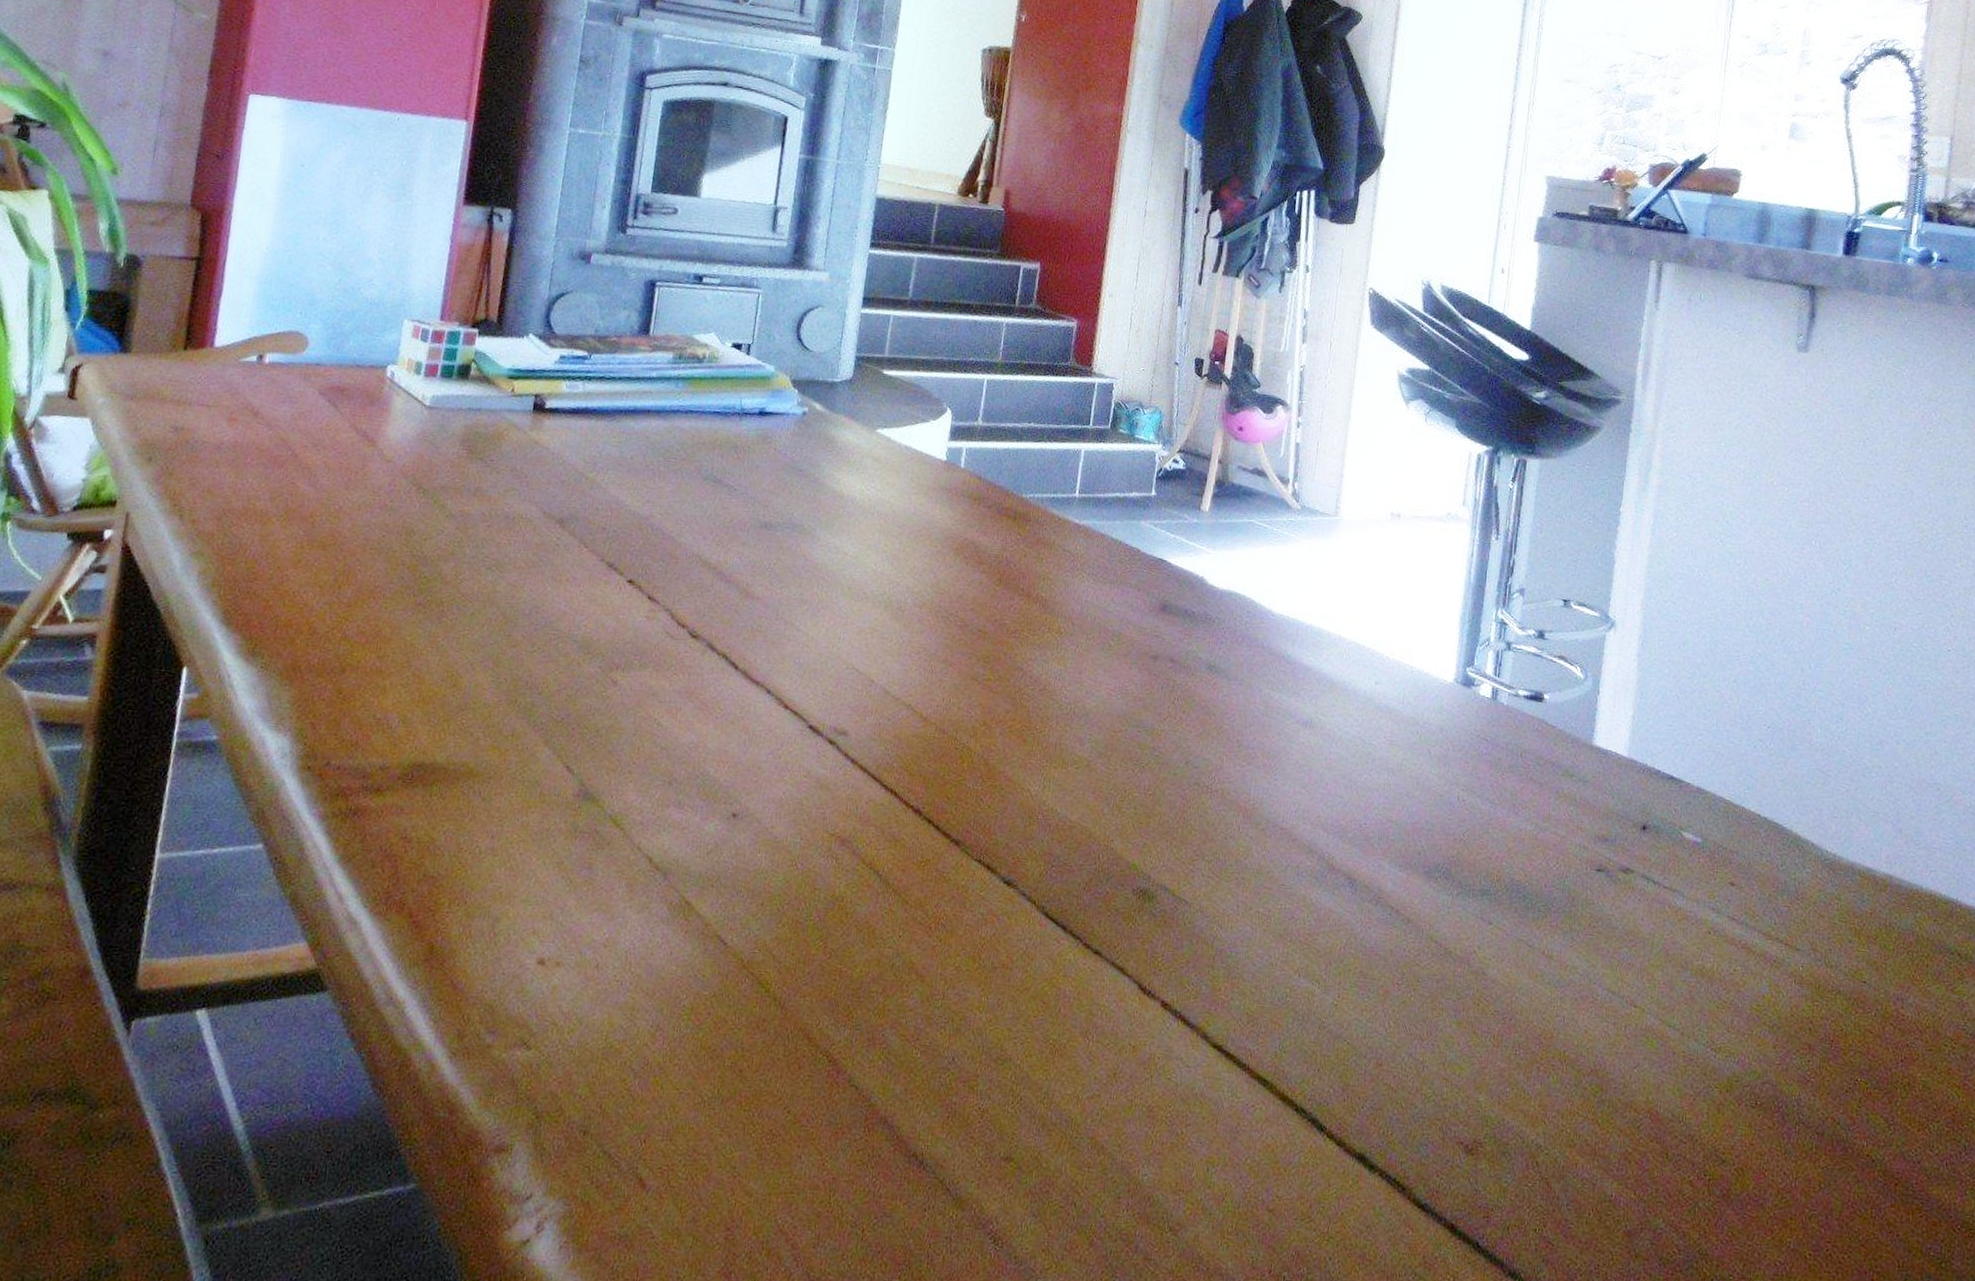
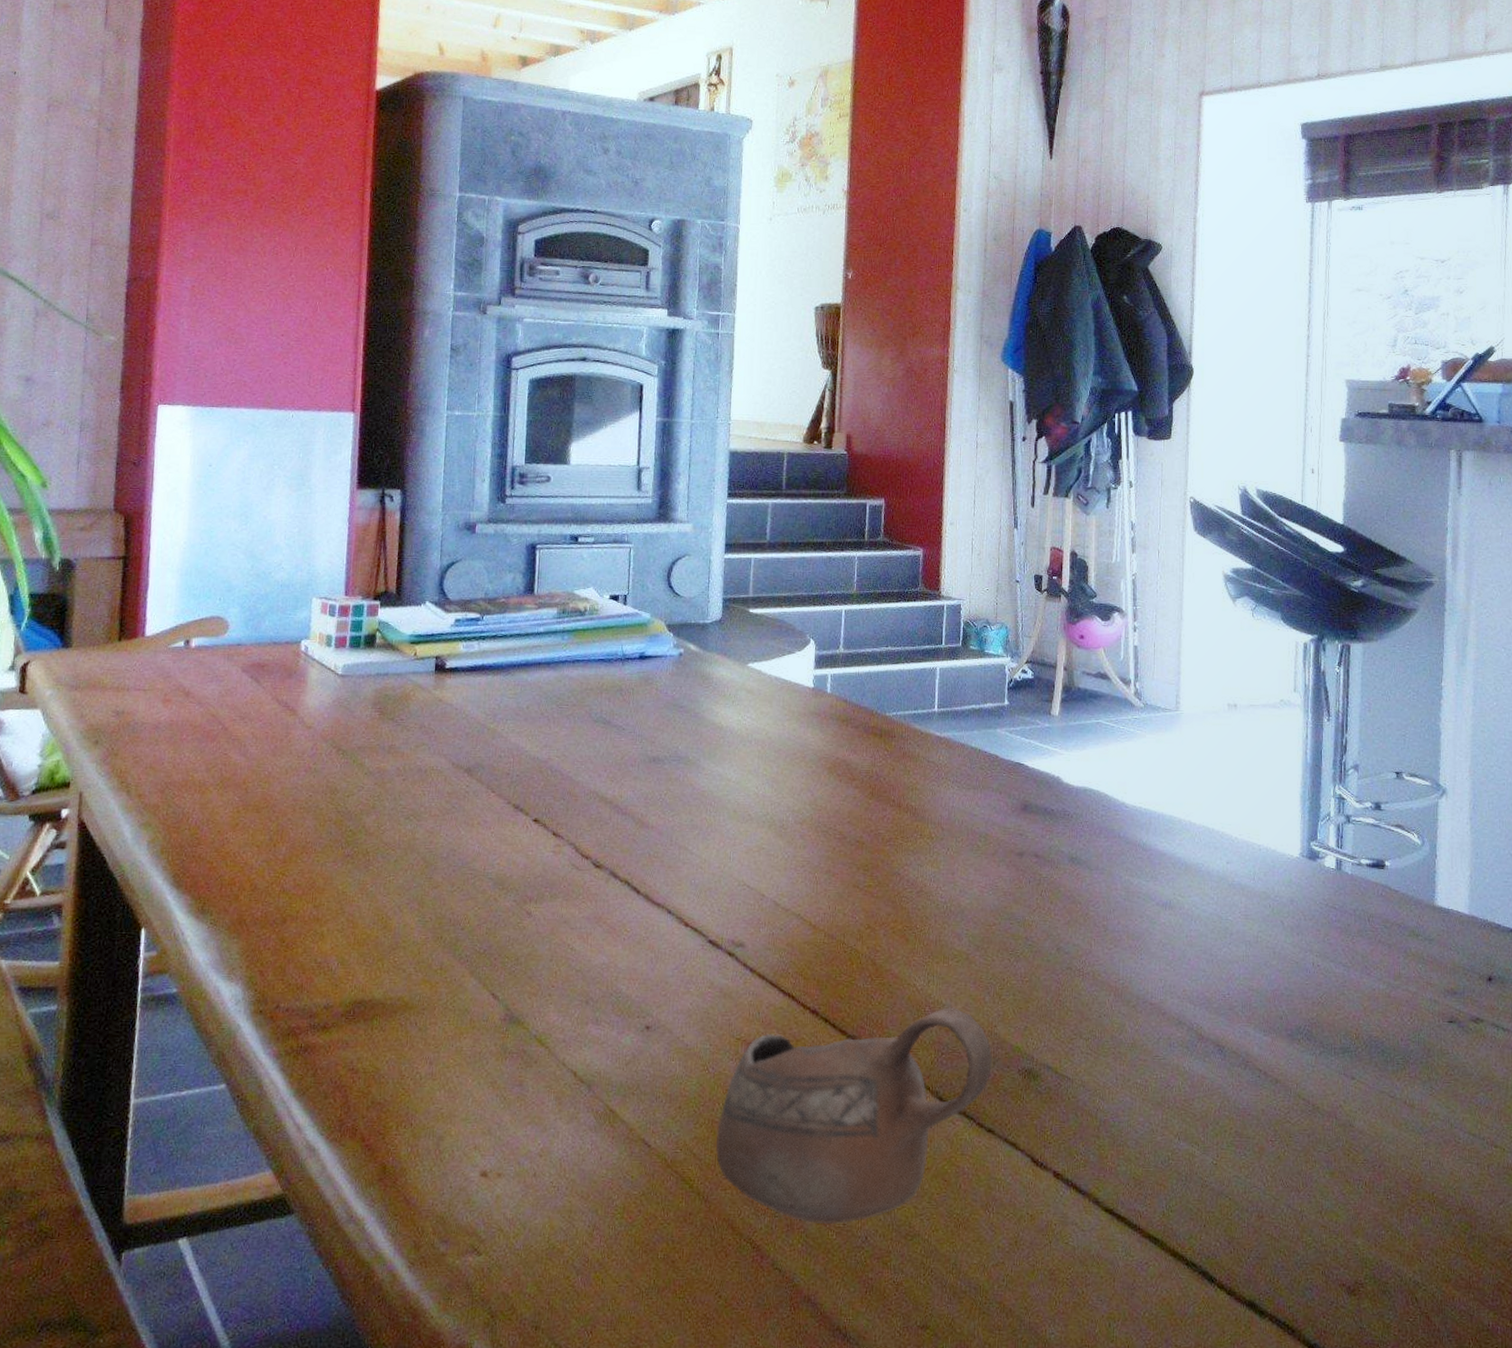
cup: none [797,815,1107,1043] -> present [715,1006,992,1225]

